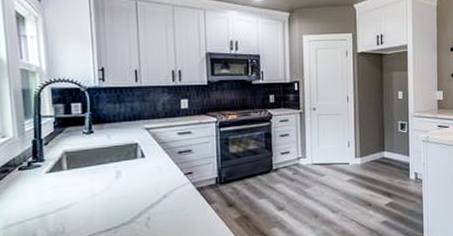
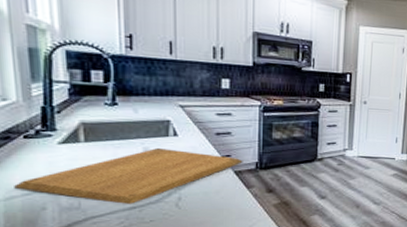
chopping board: none [11,169,204,227] -> present [14,147,243,205]

